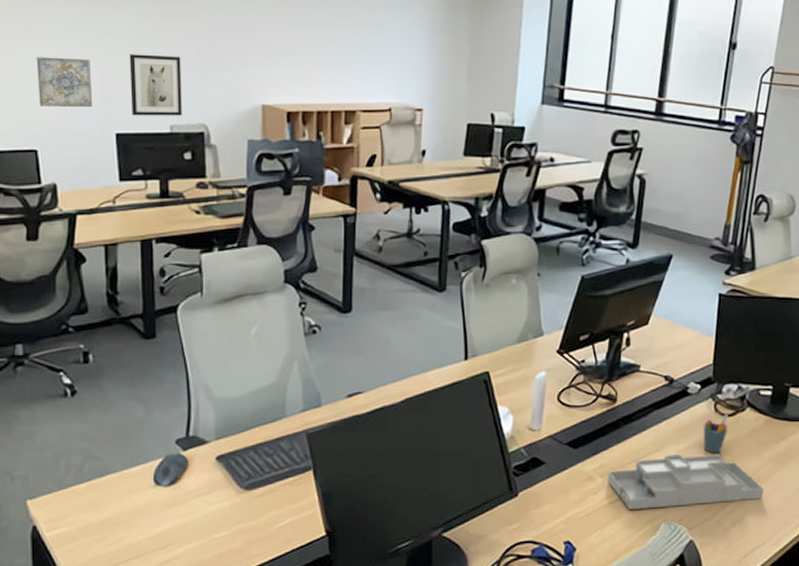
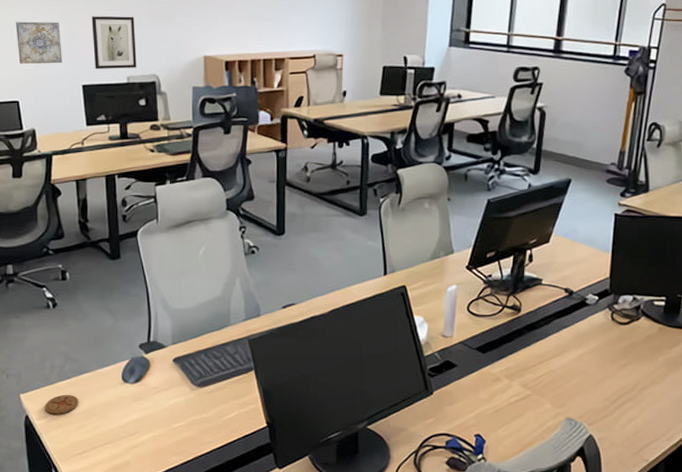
coaster: none [57,499,100,524] -> present [45,394,79,414]
desk organizer: present [606,454,764,511] -> none [512,358,658,408]
pen holder: present [703,413,728,454] -> none [600,322,624,358]

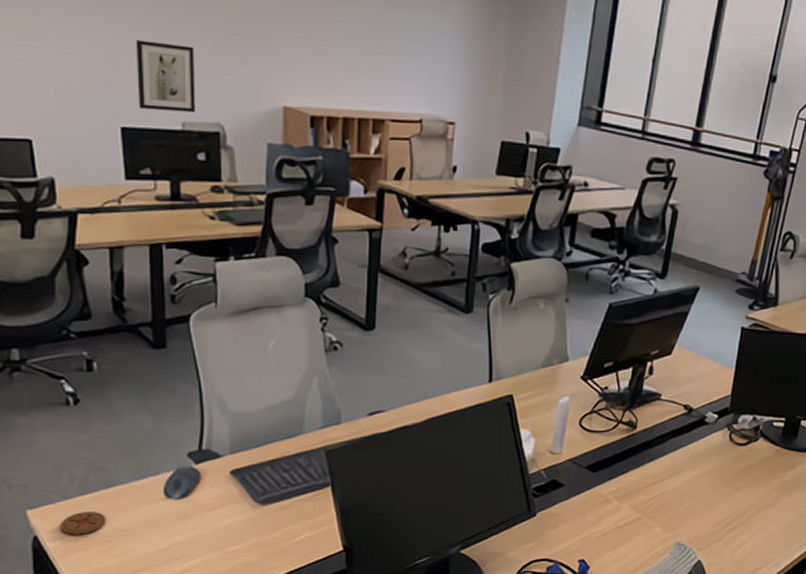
wall art: present [15,21,63,64] -> none [28,35,94,97]

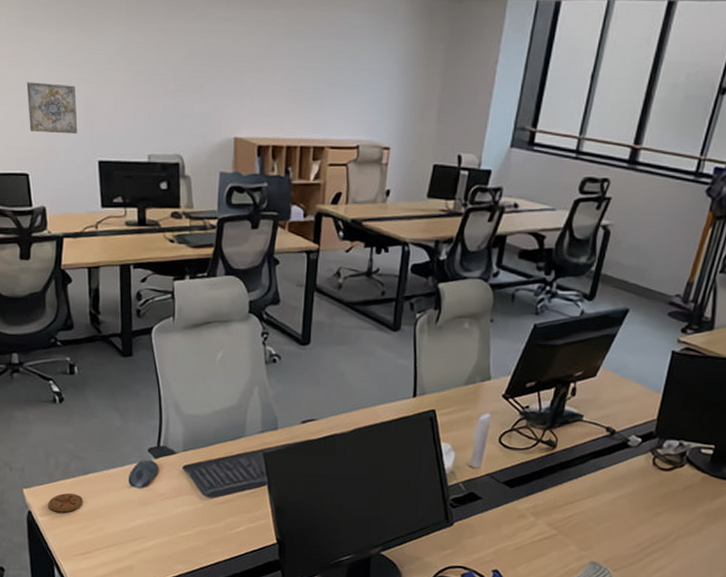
wall art: none [28,35,94,97] -> present [26,82,78,135]
wall art: present [136,40,196,113] -> none [111,81,160,146]

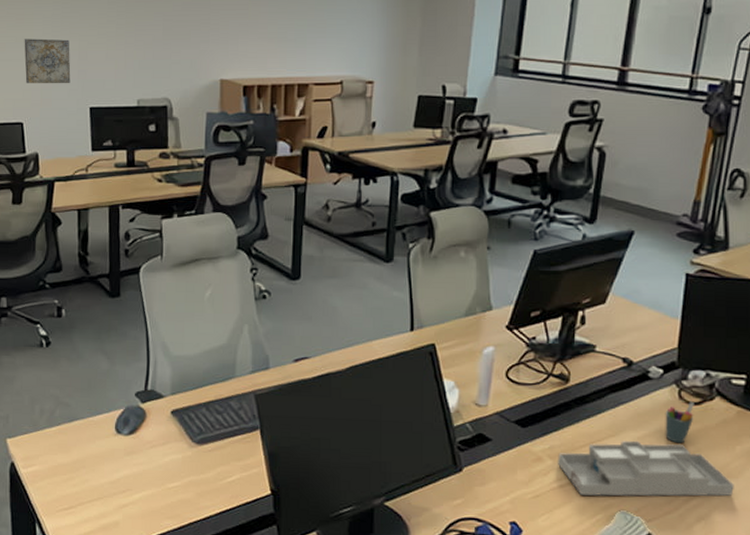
coaster: present [48,493,84,513] -> none [32,442,68,464]
desk organizer: none [538,501,692,551] -> present [557,441,734,497]
pen holder: none [637,467,666,505] -> present [665,401,694,444]

